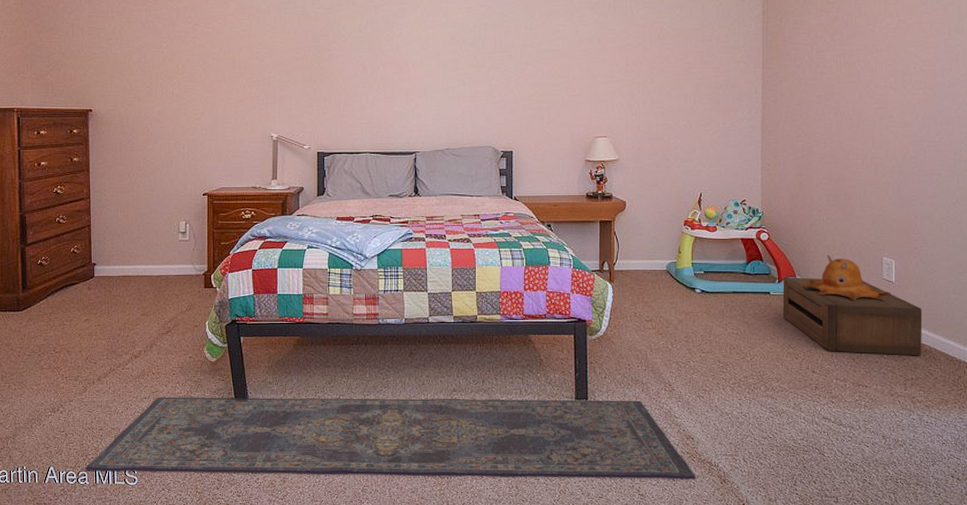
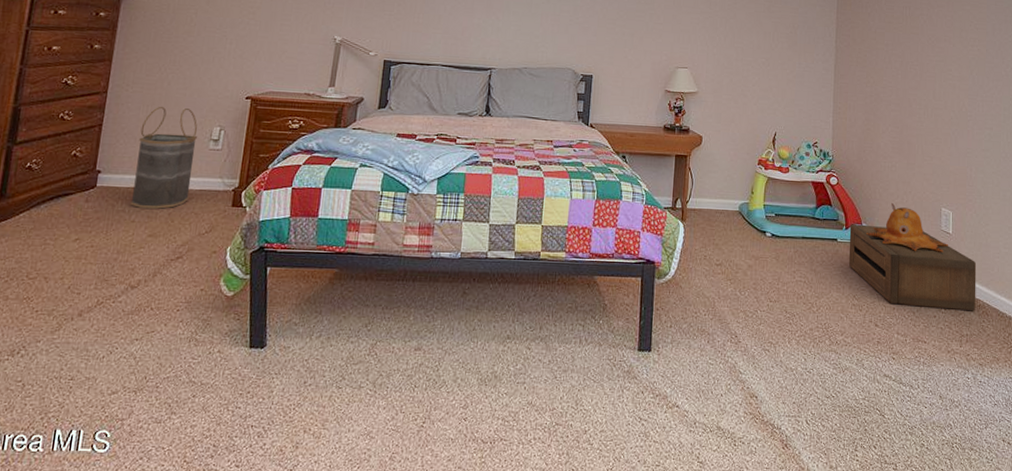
rug: present [85,397,696,480] -> none [41,338,758,444]
basket: none [121,206,169,292] -> present [130,107,197,209]

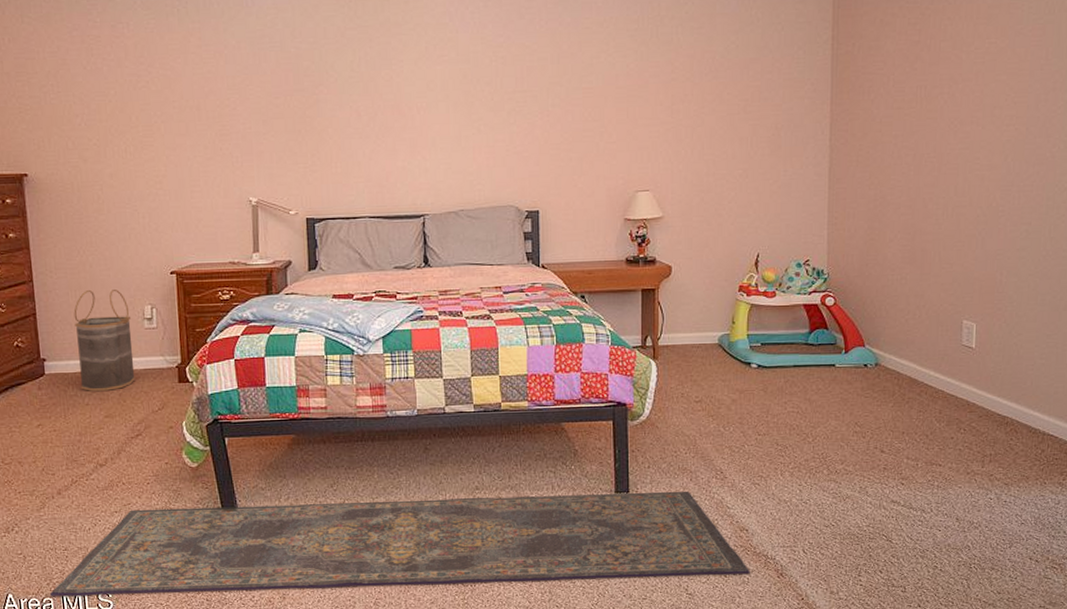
rug: none [41,338,758,444] -> present [50,491,750,597]
toy box: present [848,203,977,311] -> none [849,320,1005,430]

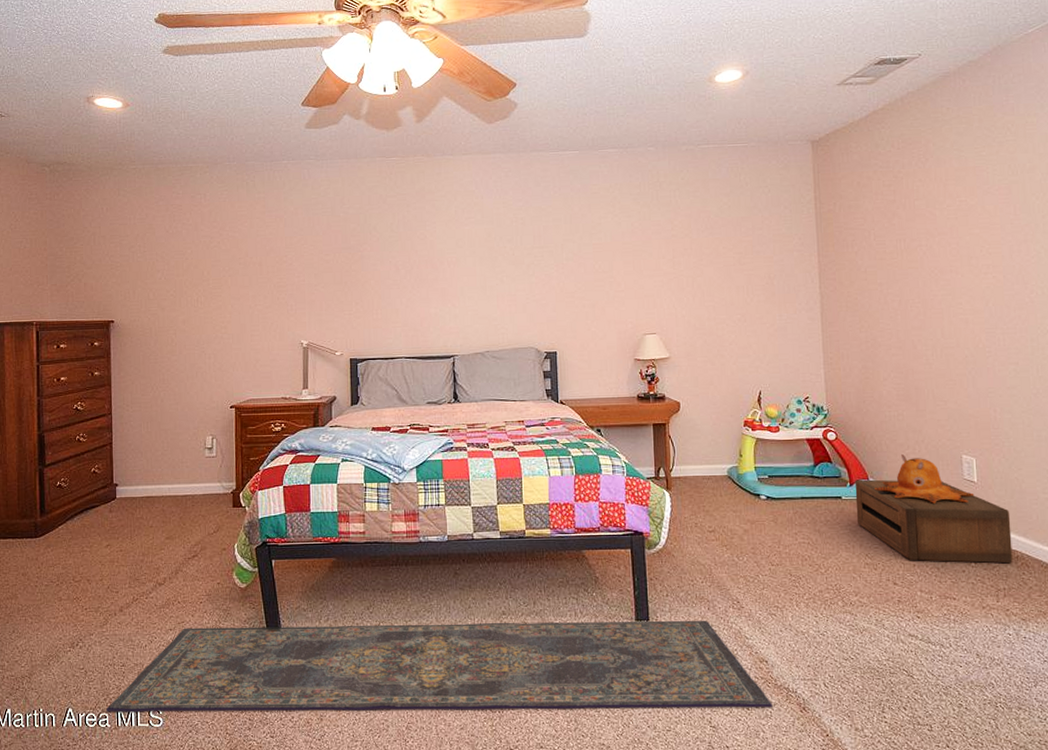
basket: present [73,288,135,391] -> none [145,421,195,514]
toy box: none [849,320,1005,430] -> present [854,454,1013,564]

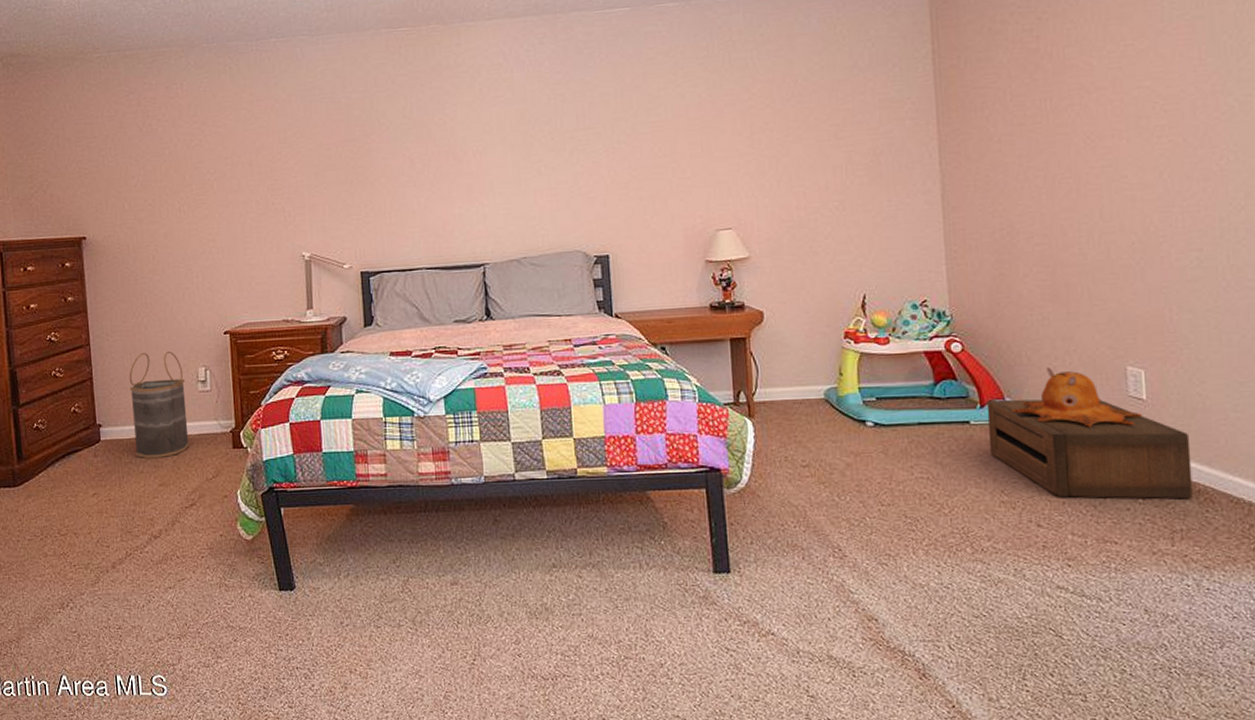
rug: present [106,620,773,713] -> none [104,571,885,680]
basket: none [145,421,195,514] -> present [129,350,190,458]

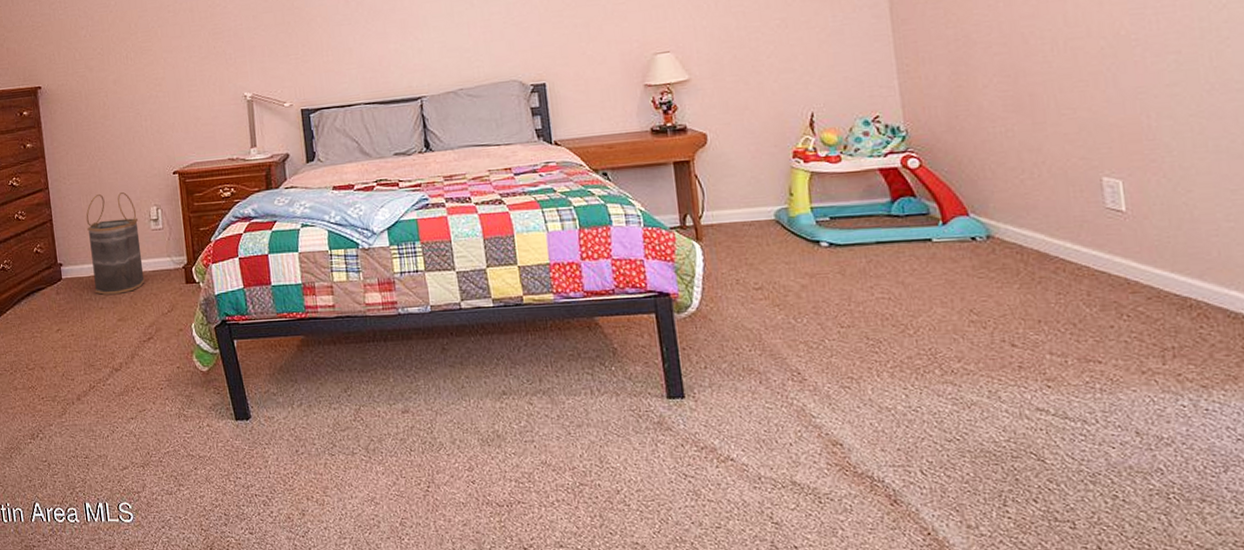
toy box: present [986,368,1193,500] -> none [949,181,1185,316]

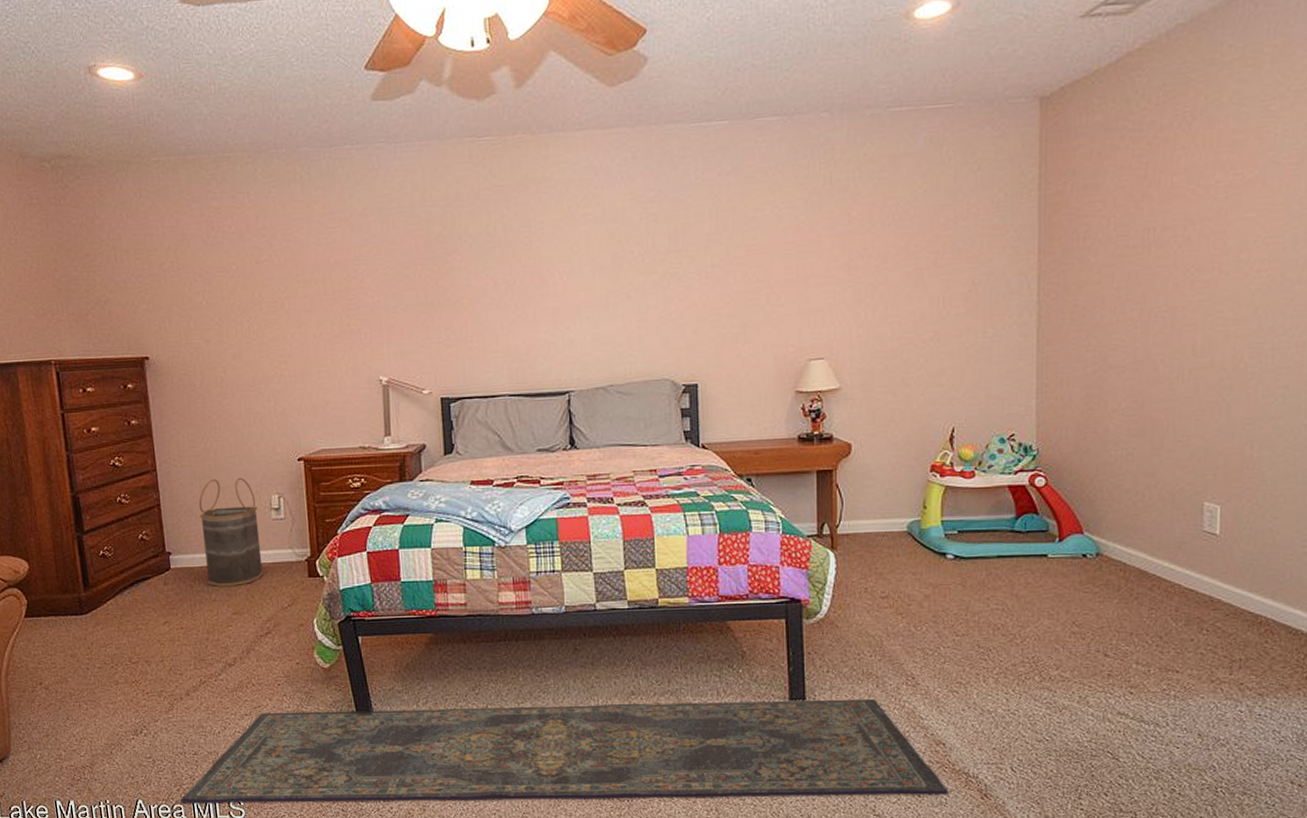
rug: none [74,396,853,507] -> present [180,698,948,804]

